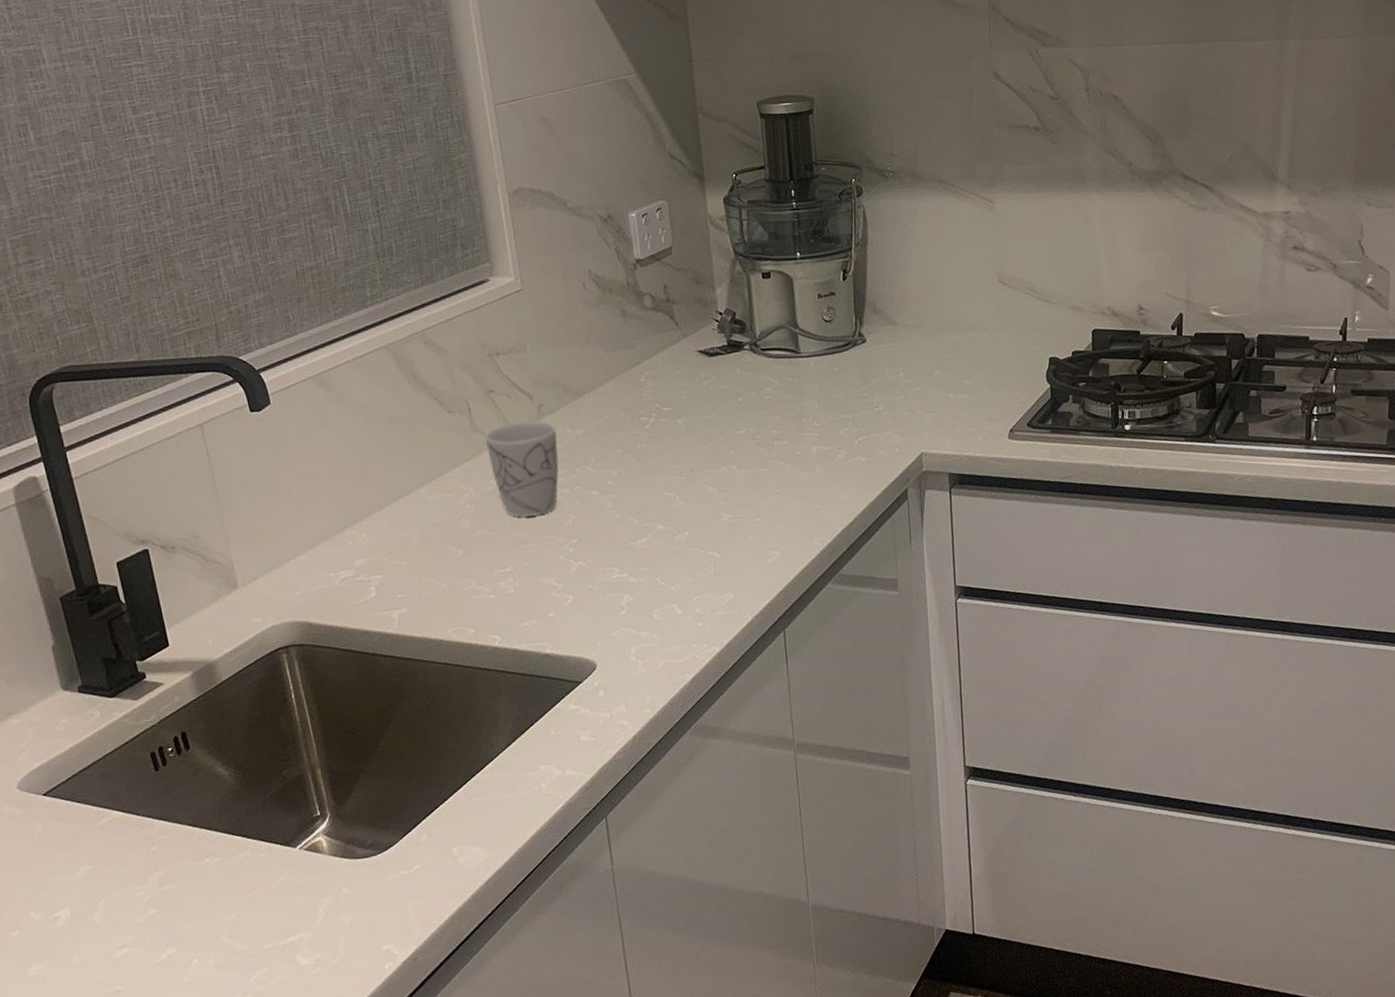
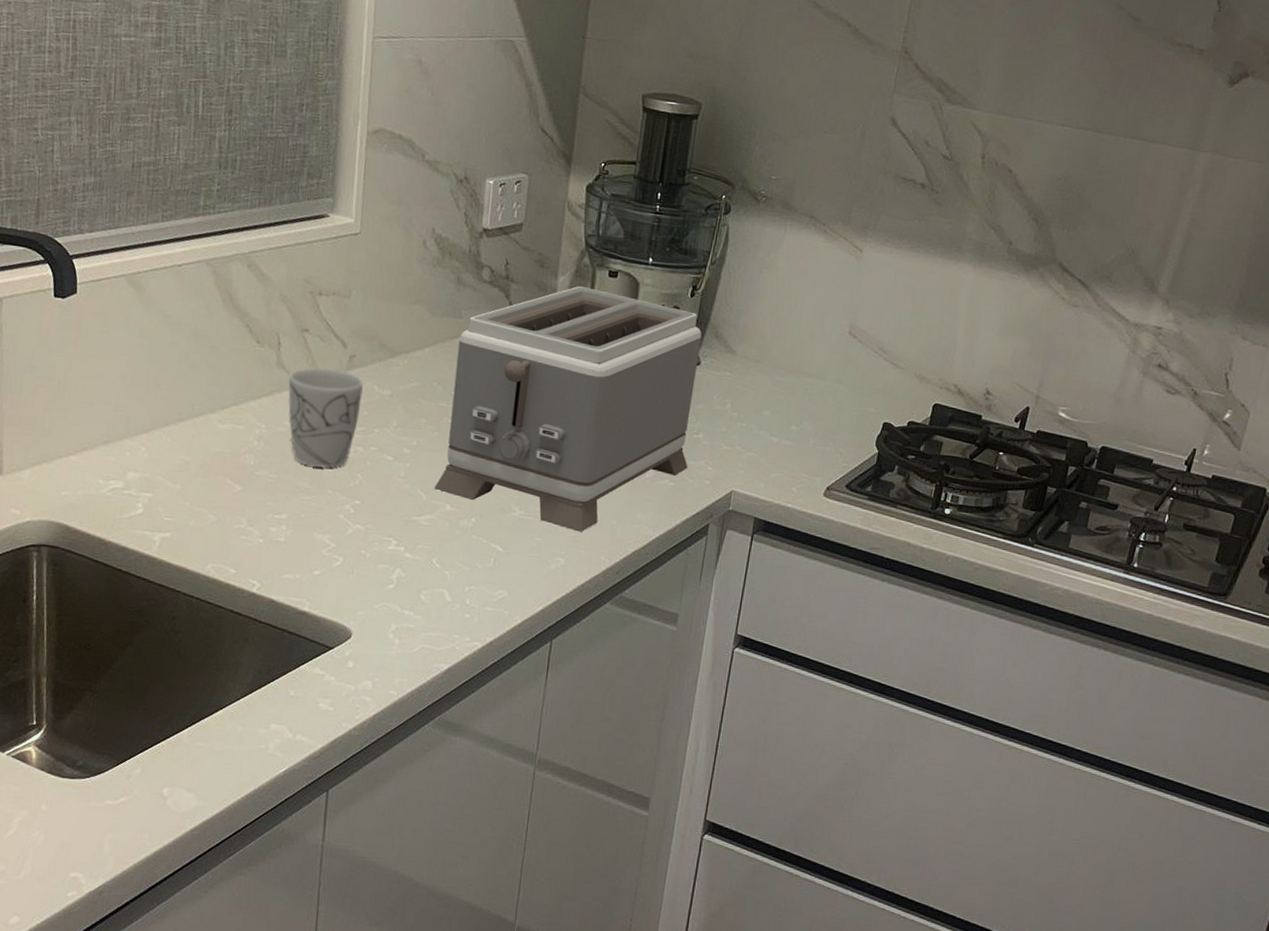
toaster: none [635,293,876,523] -> present [434,286,702,532]

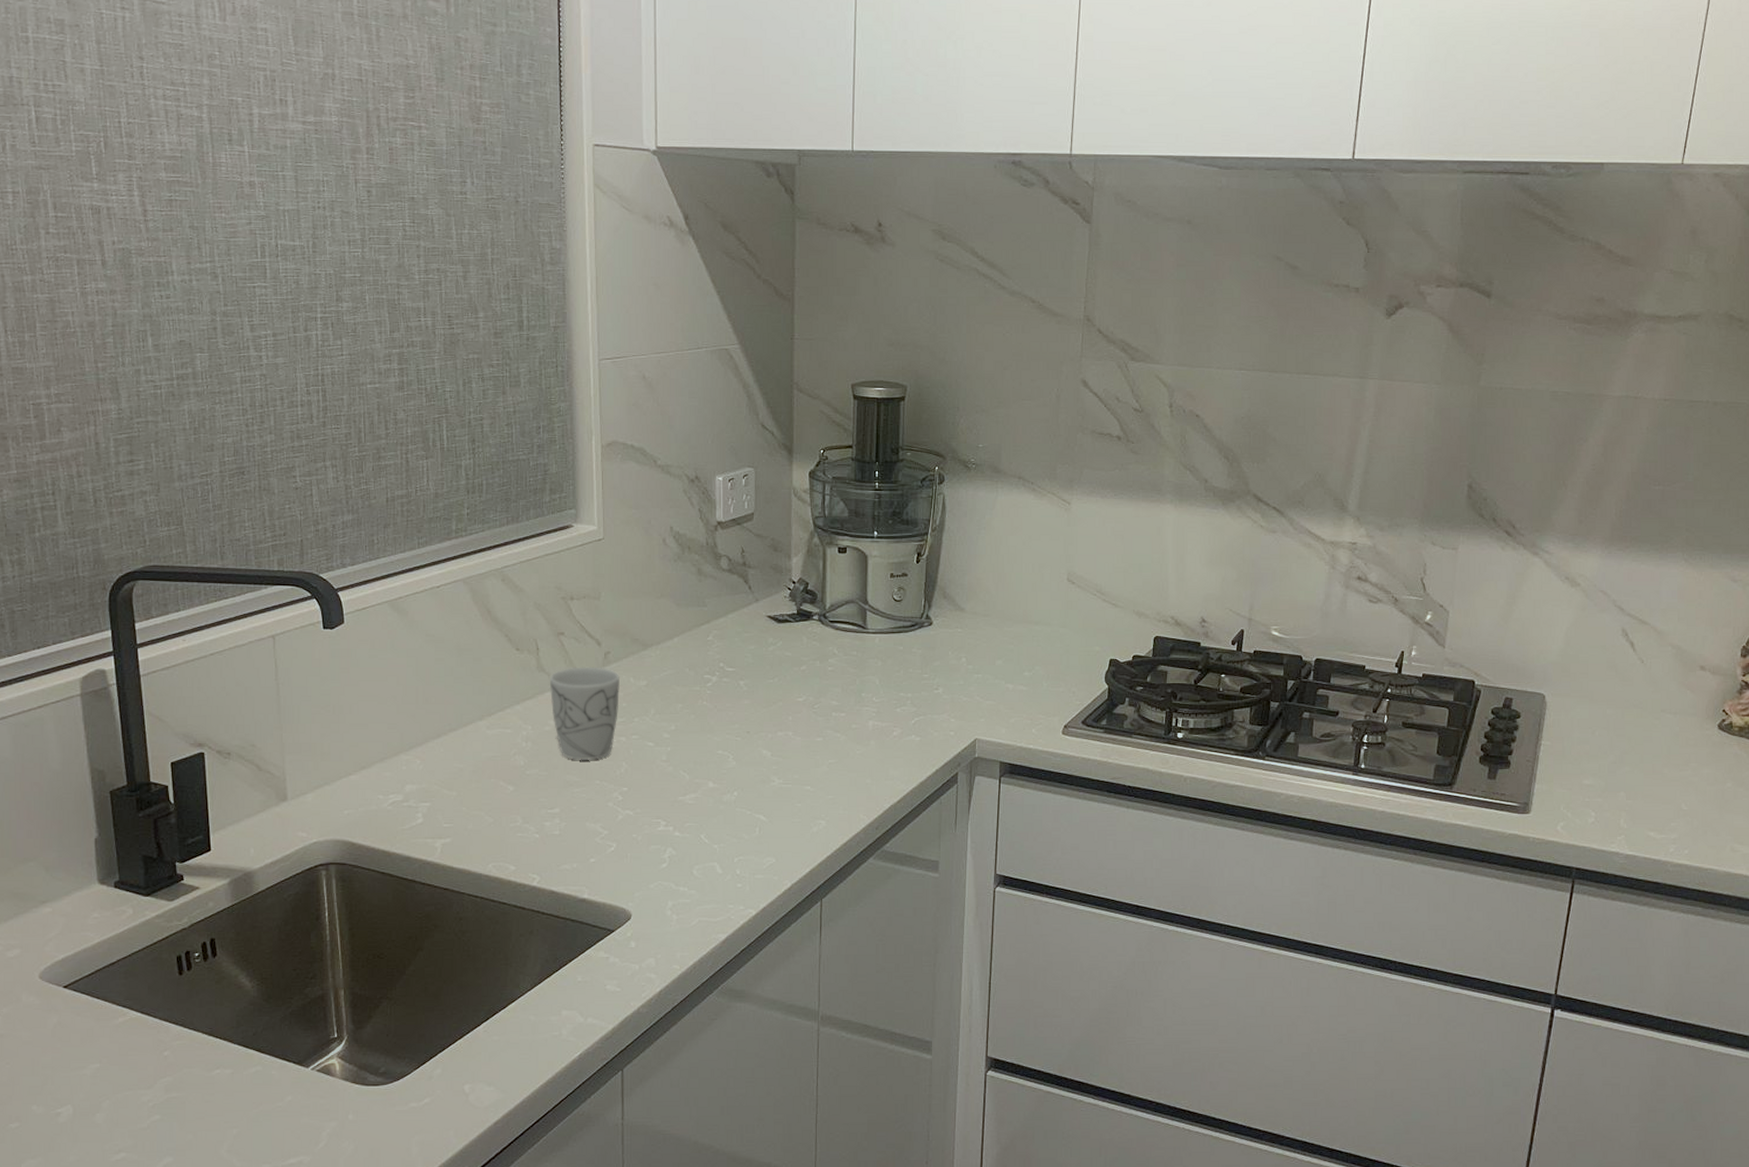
toaster: present [434,286,702,532] -> none [696,565,932,794]

